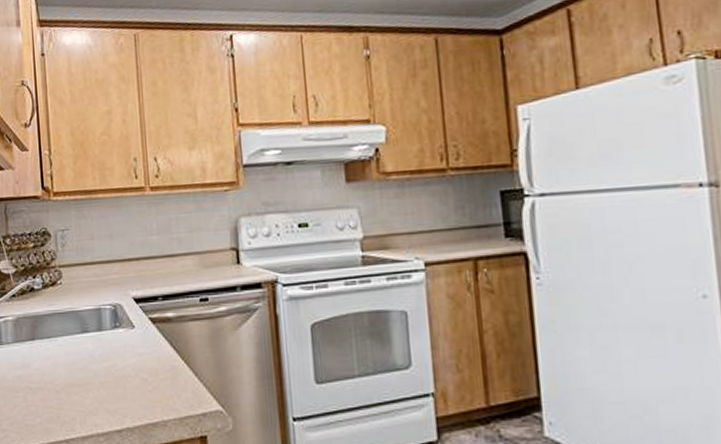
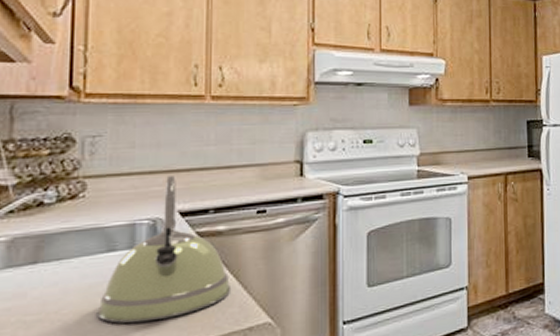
kettle: none [80,265,184,398] -> present [97,176,232,323]

